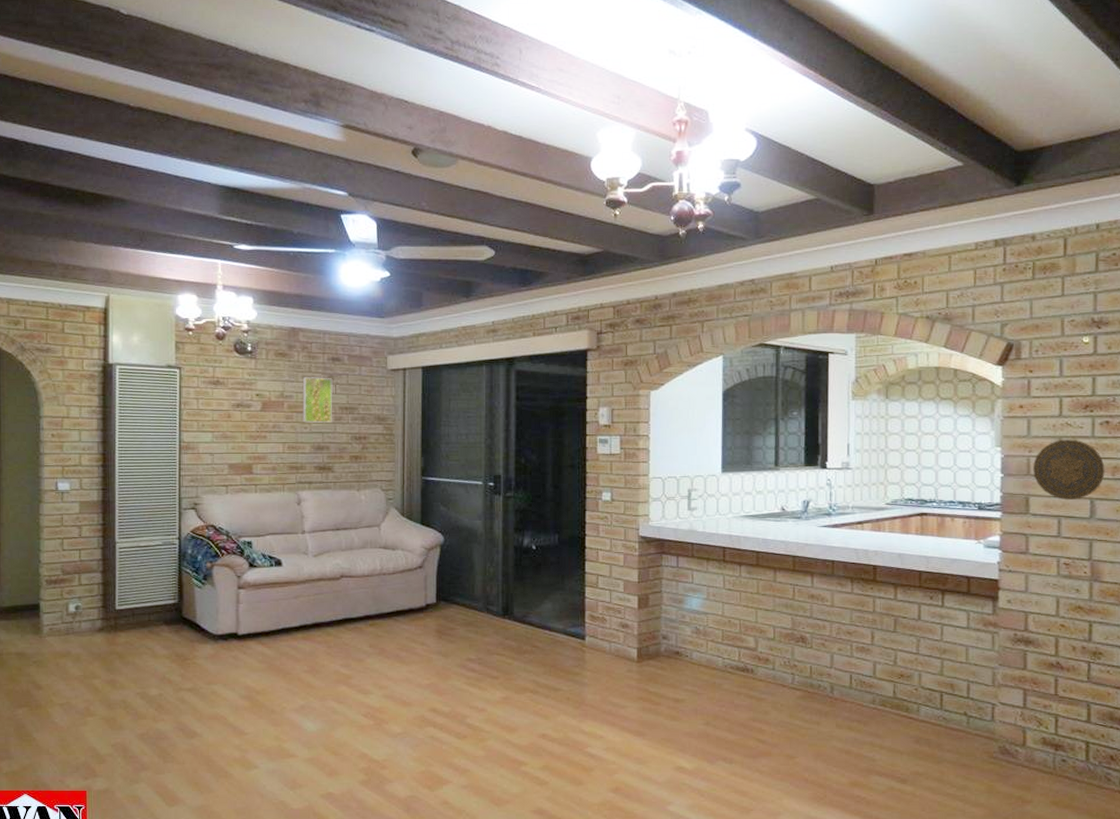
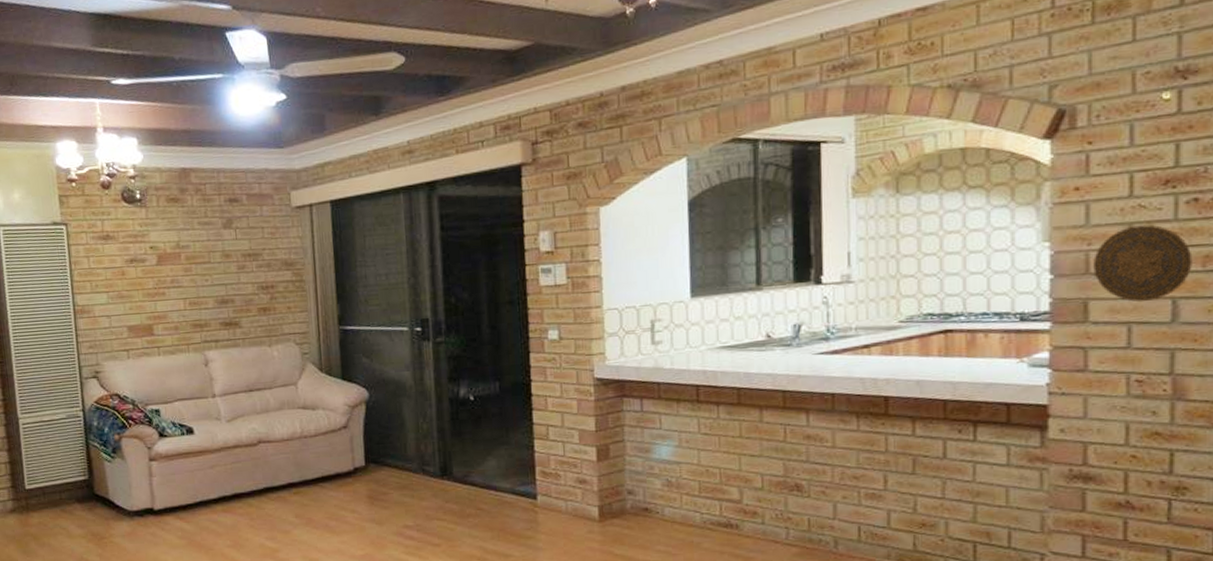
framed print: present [302,377,333,423] -> none [199,222,235,275]

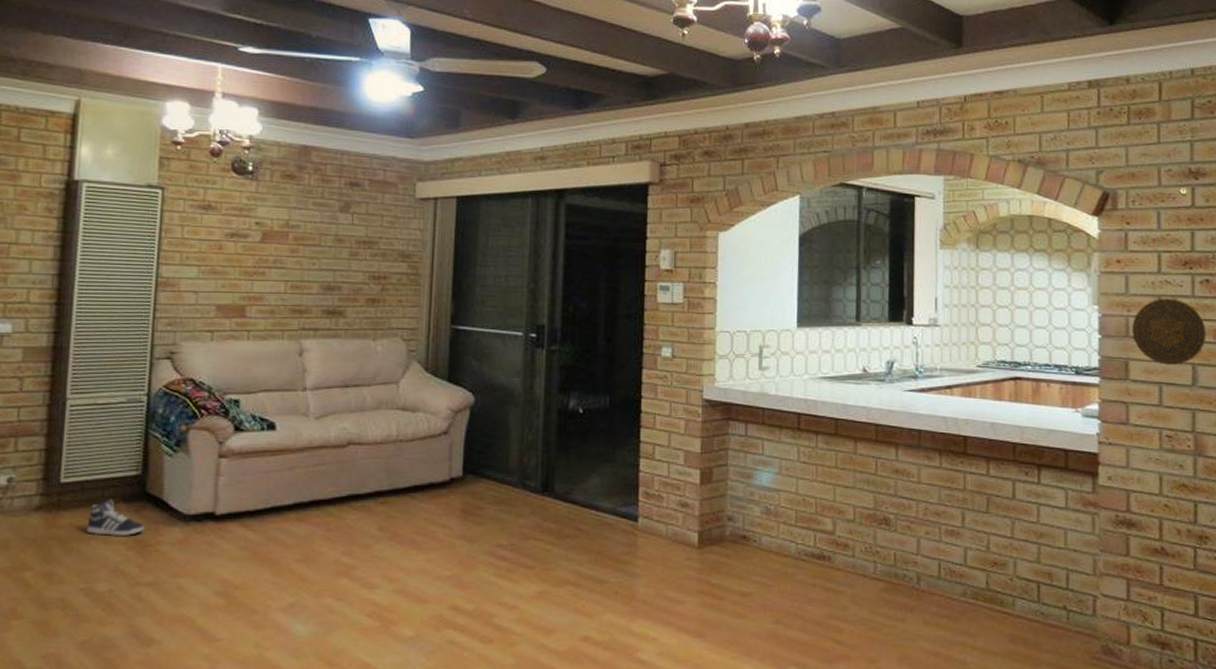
sneaker: none [52,501,98,532] -> present [86,499,144,537]

